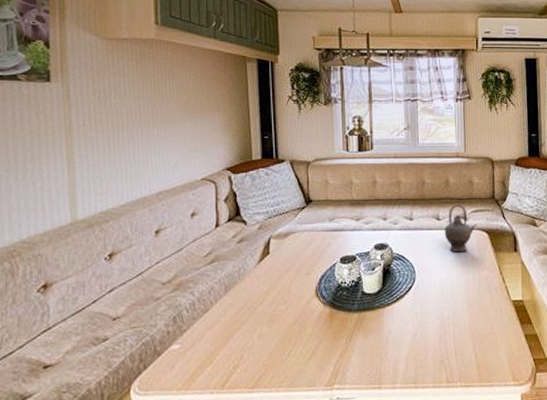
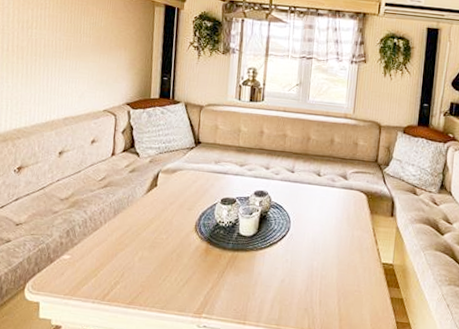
teapot: present [444,204,477,253] -> none [323,163,357,210]

